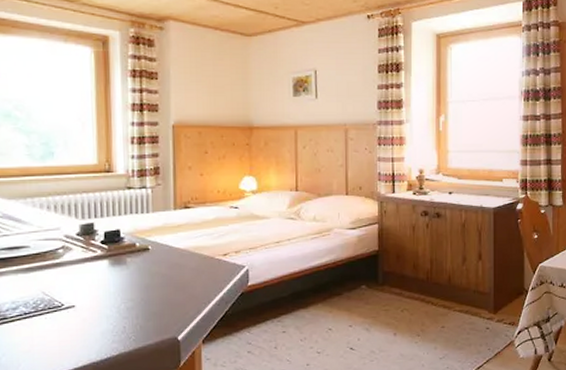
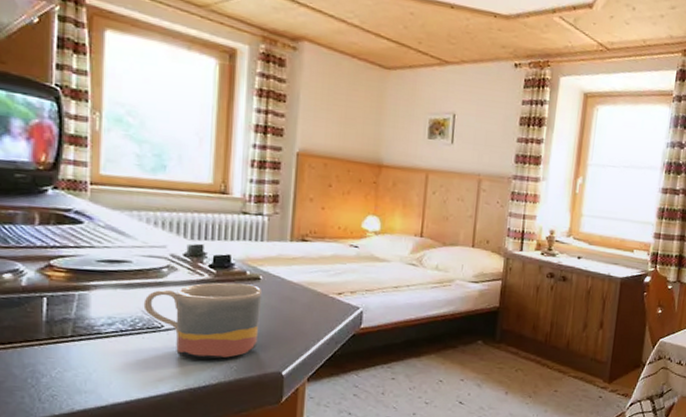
mug: none [43,255,153,333] -> present [143,282,263,360]

